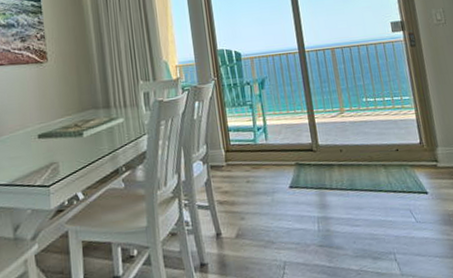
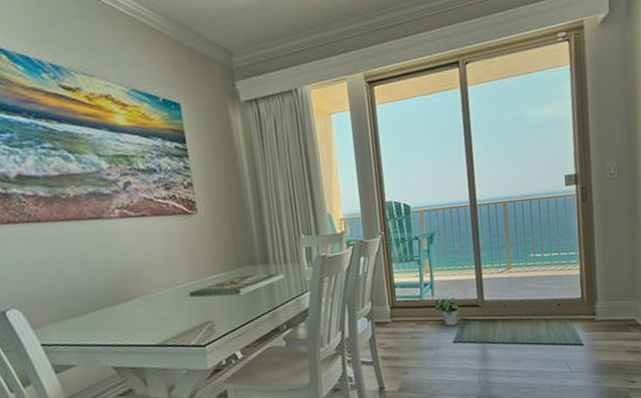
potted plant: none [267,140,294,171] -> present [433,296,460,326]

